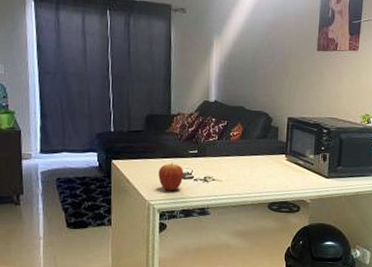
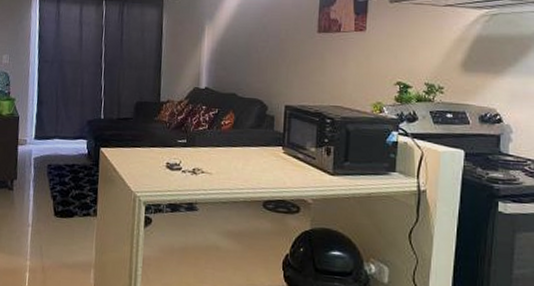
fruit: present [158,162,184,191] -> none [145,152,172,183]

